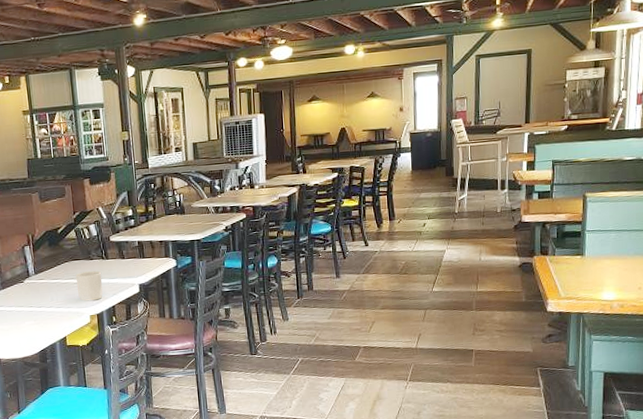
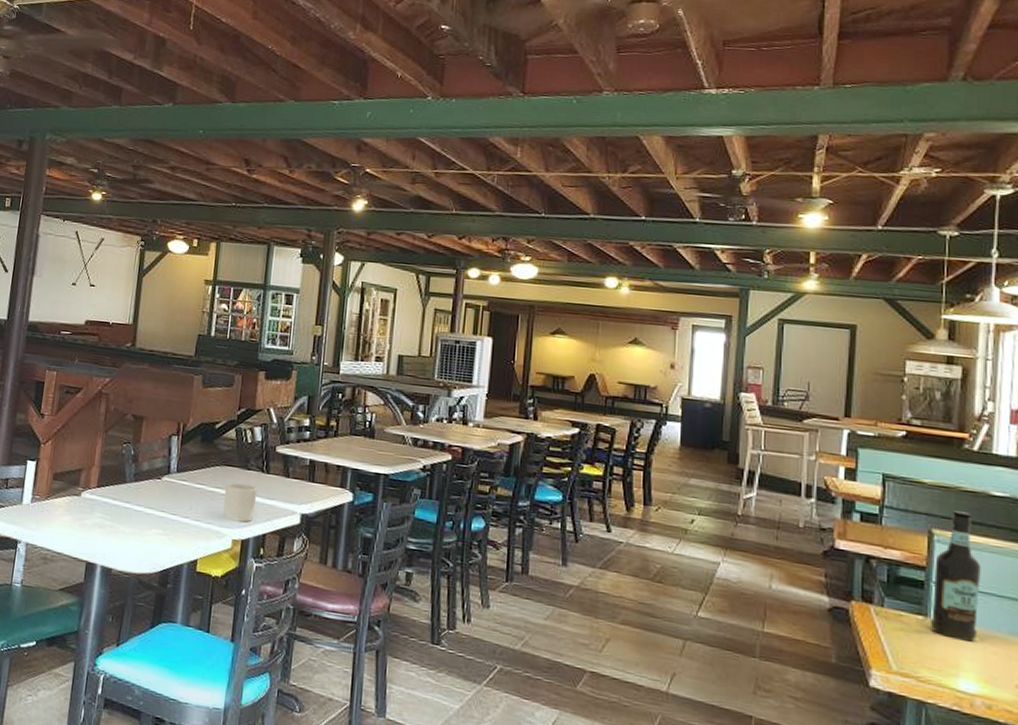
root beer: none [585,176,617,267] -> present [929,511,981,641]

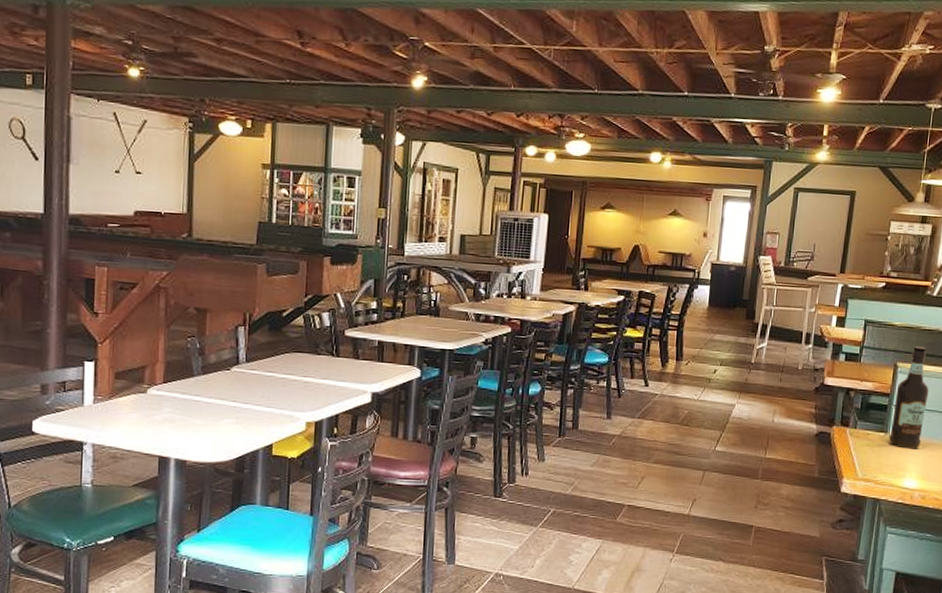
mug: present [223,482,258,522] -> none [295,368,329,405]

